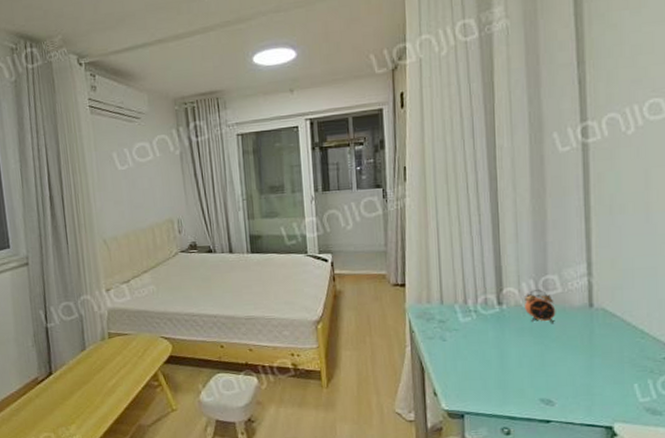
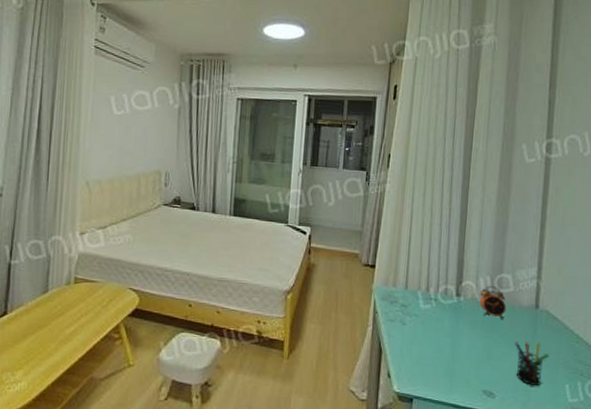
pen holder: none [570,343,611,389] -> present [515,341,549,387]

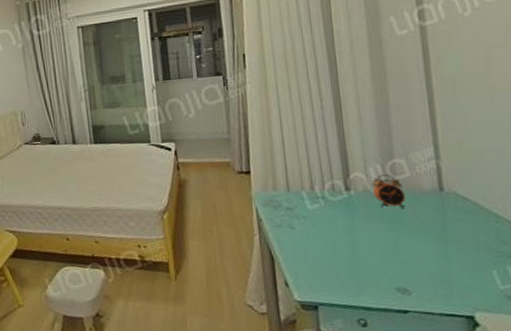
pen holder: present [515,341,549,387] -> none [422,228,467,277]

